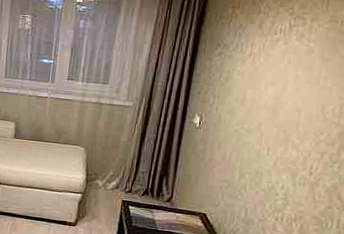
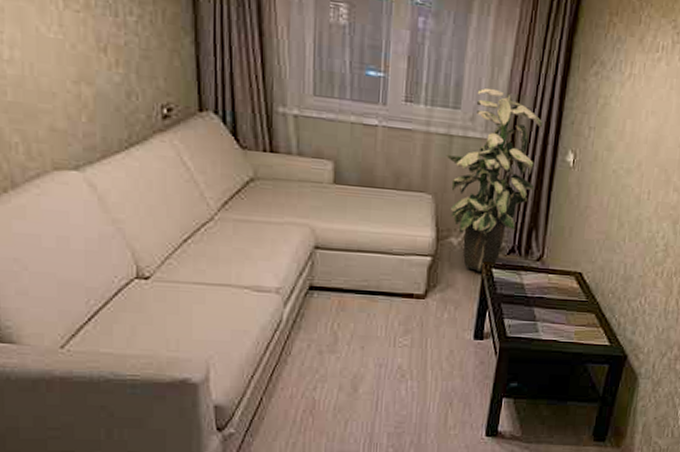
indoor plant: none [96,68,175,207] -> present [446,87,543,271]

